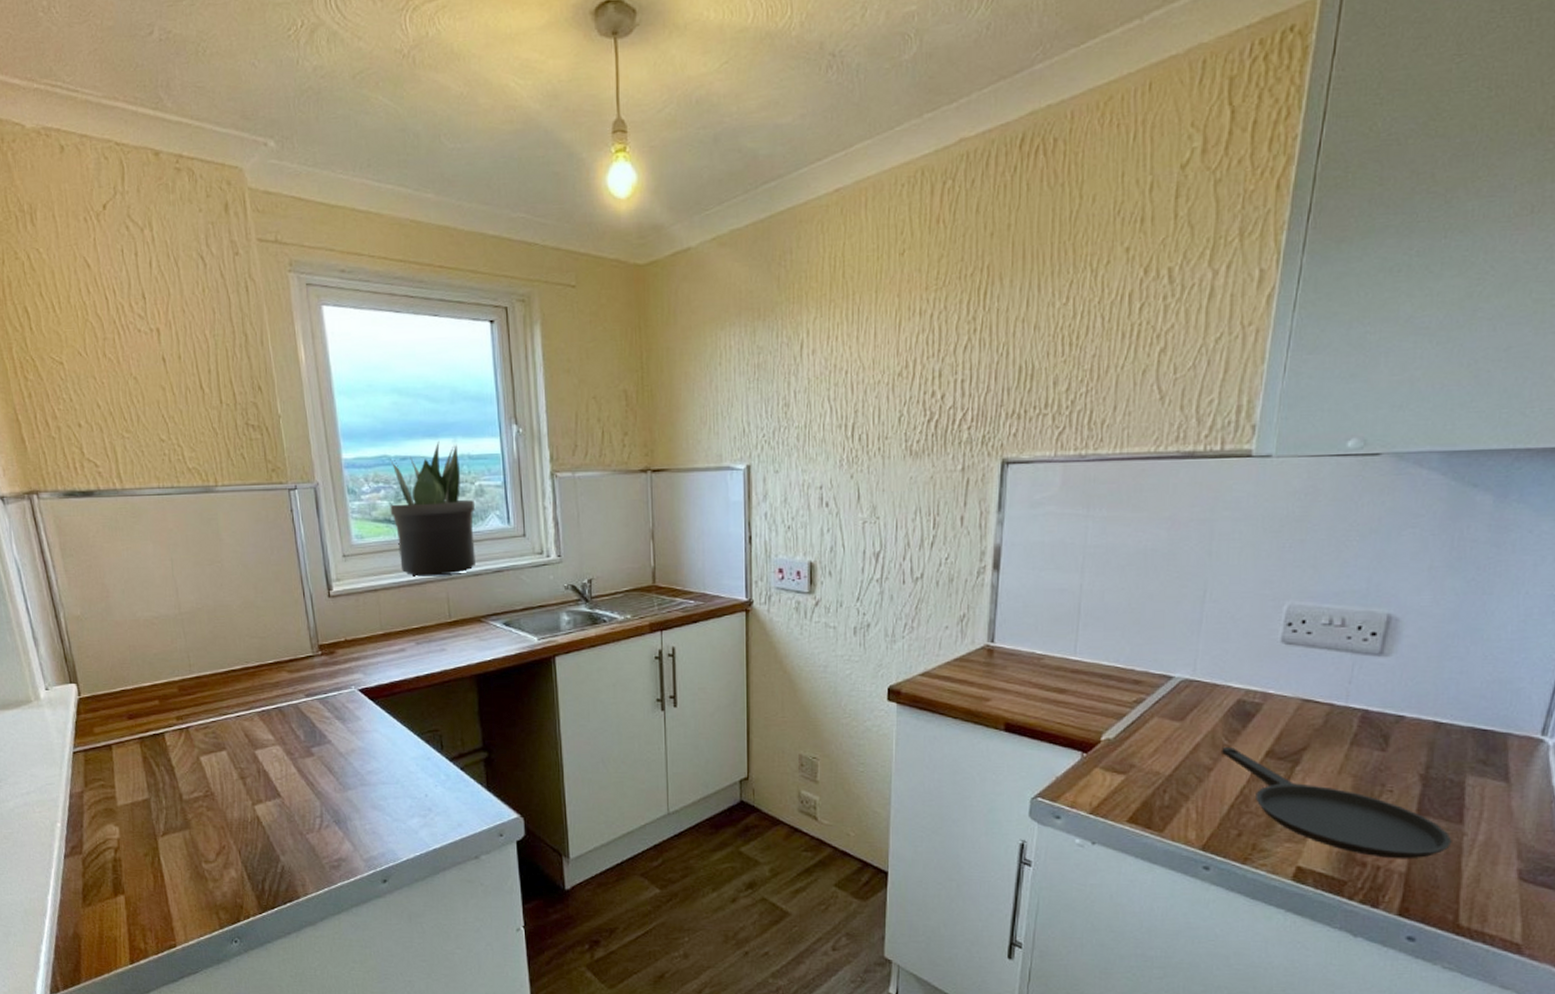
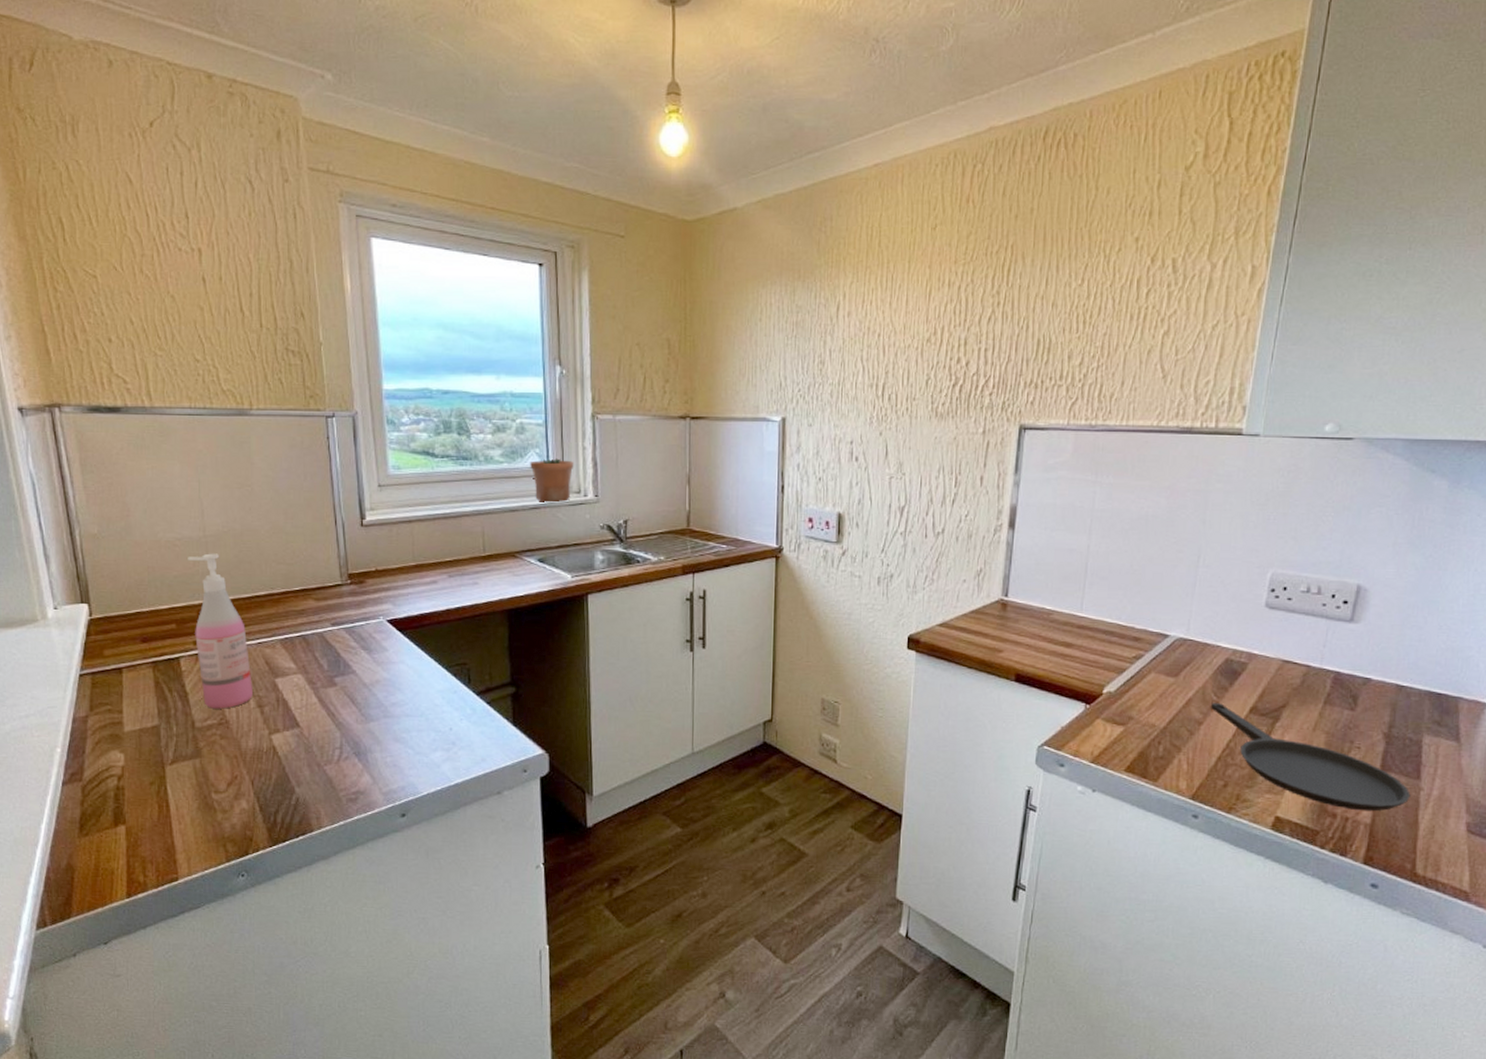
soap dispenser: none [165,630,236,781] -> present [188,553,254,709]
planter: present [390,440,475,577] -> none [429,377,514,510]
planter: none [491,519,536,565] -> present [530,458,574,503]

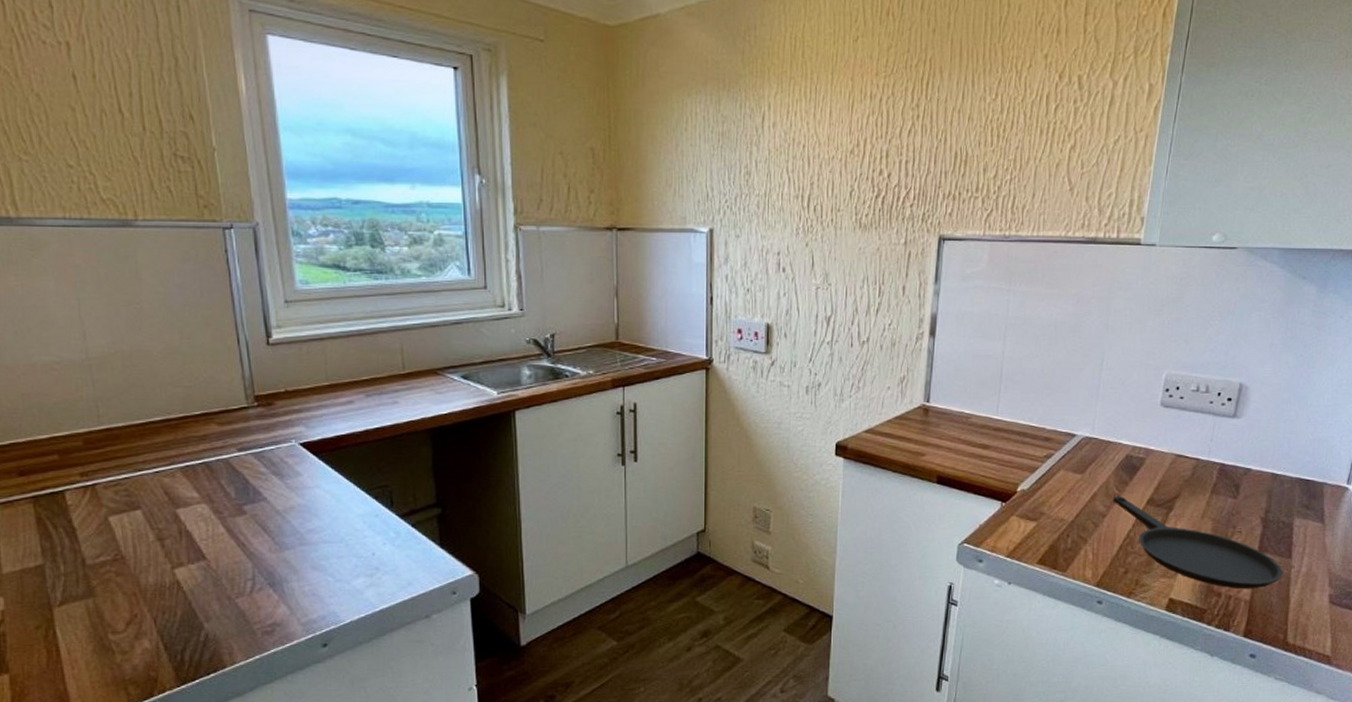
soap dispenser: present [188,553,254,709] -> none [69,377,152,544]
planter: present [530,458,574,503] -> none [450,271,497,317]

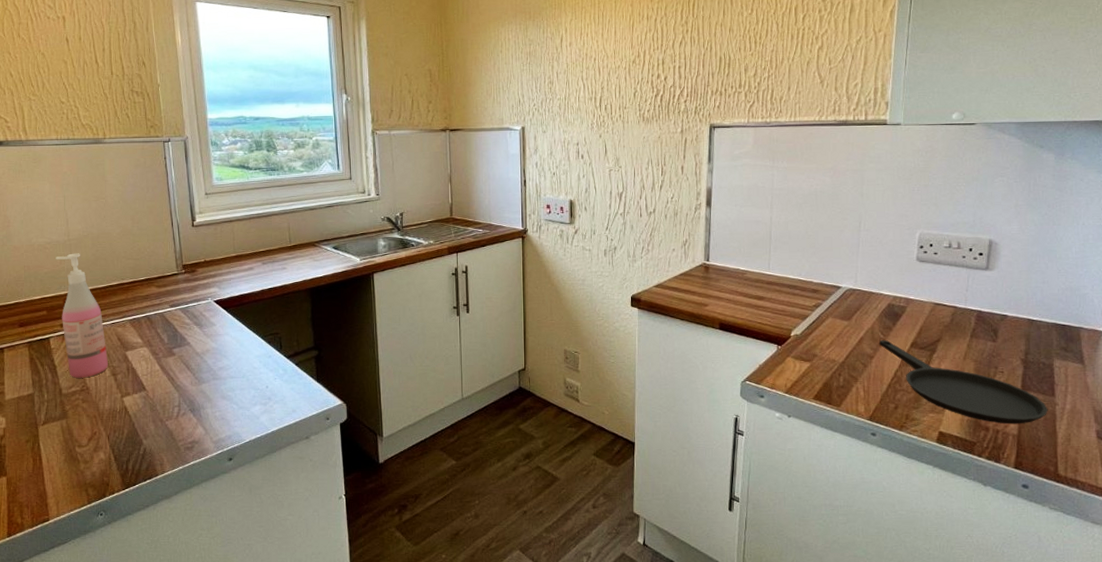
soap dispenser: none [69,377,152,544] -> present [56,253,109,378]

